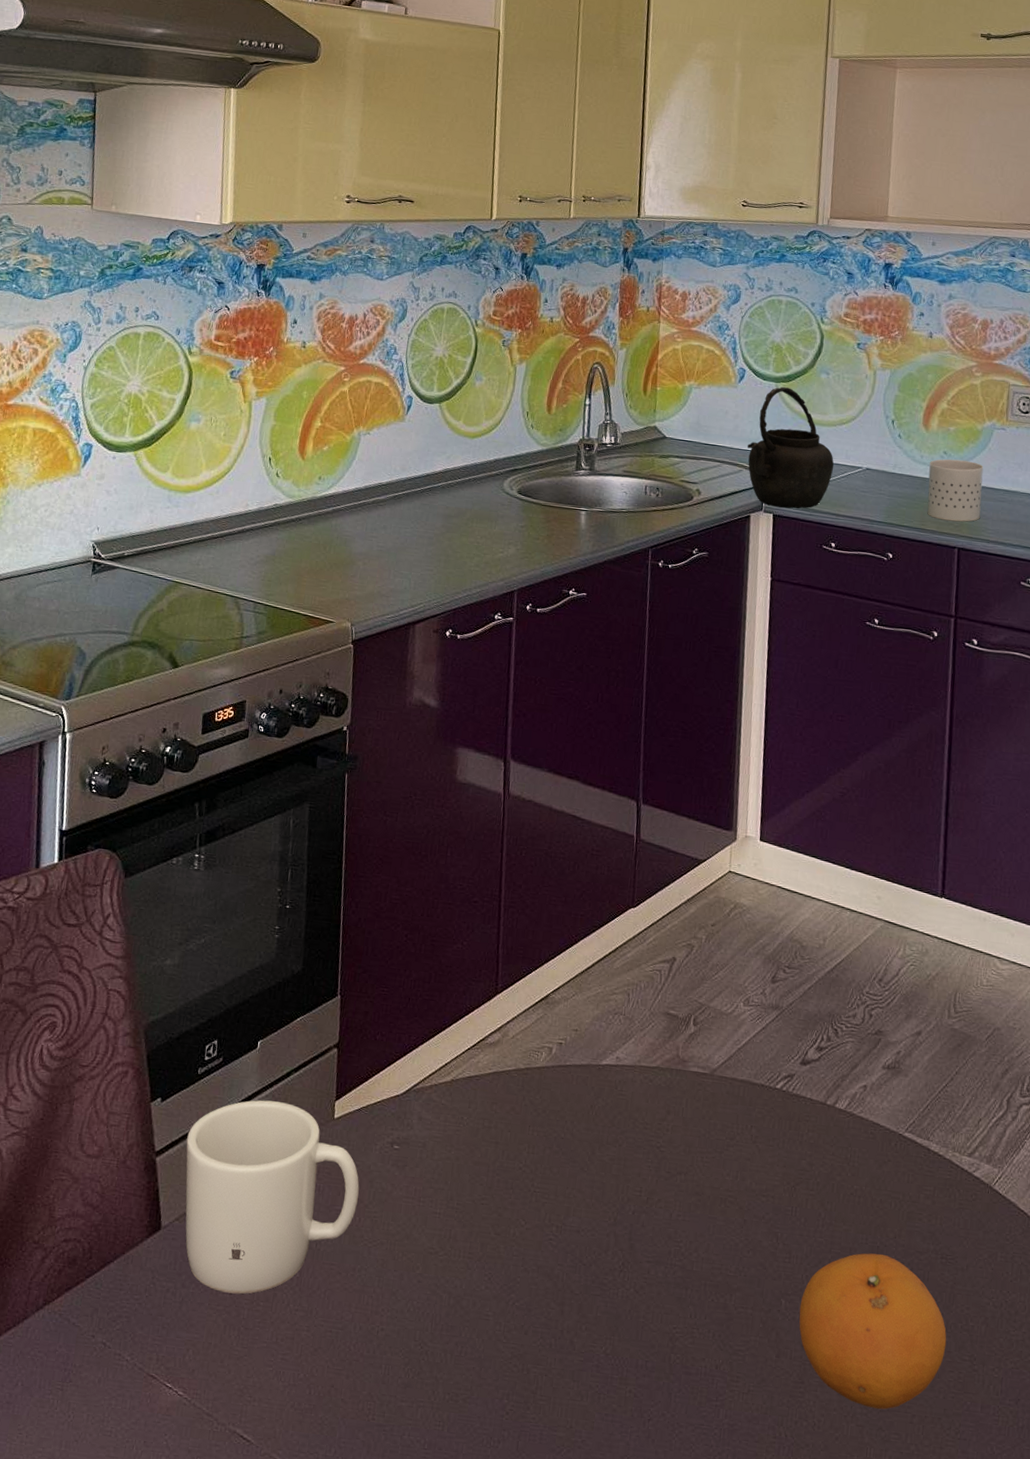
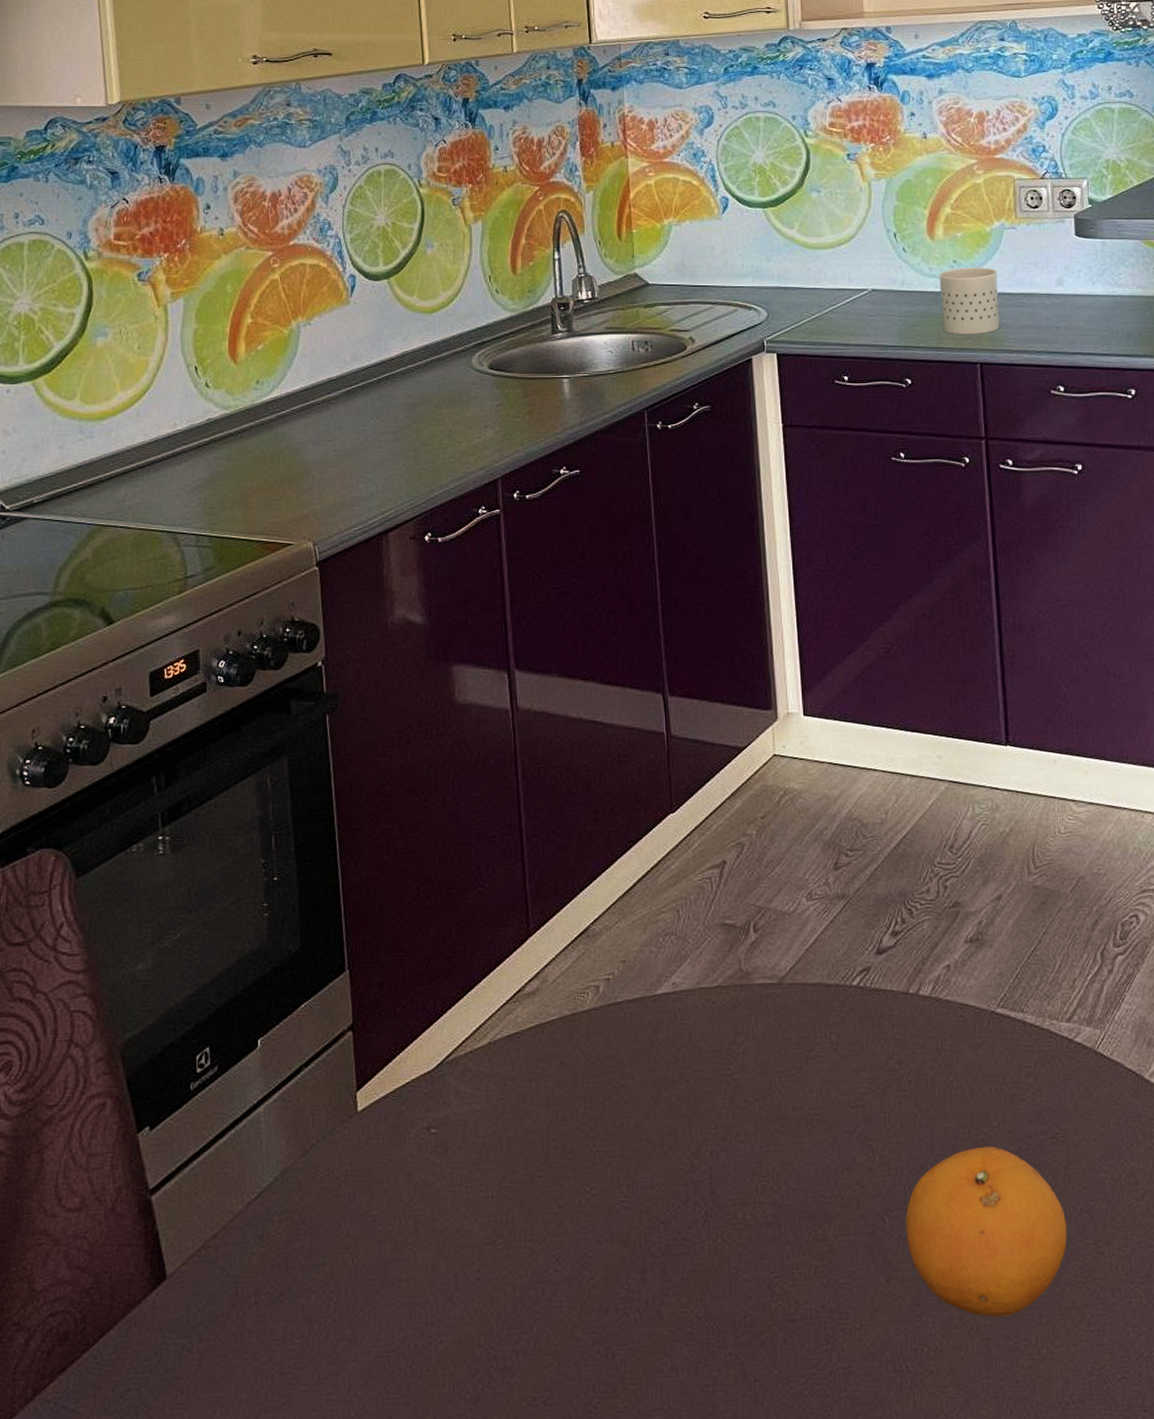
mug: present [185,1100,360,1294] -> none [185,1104,396,1337]
kettle: present [747,387,834,509] -> none [739,212,837,346]

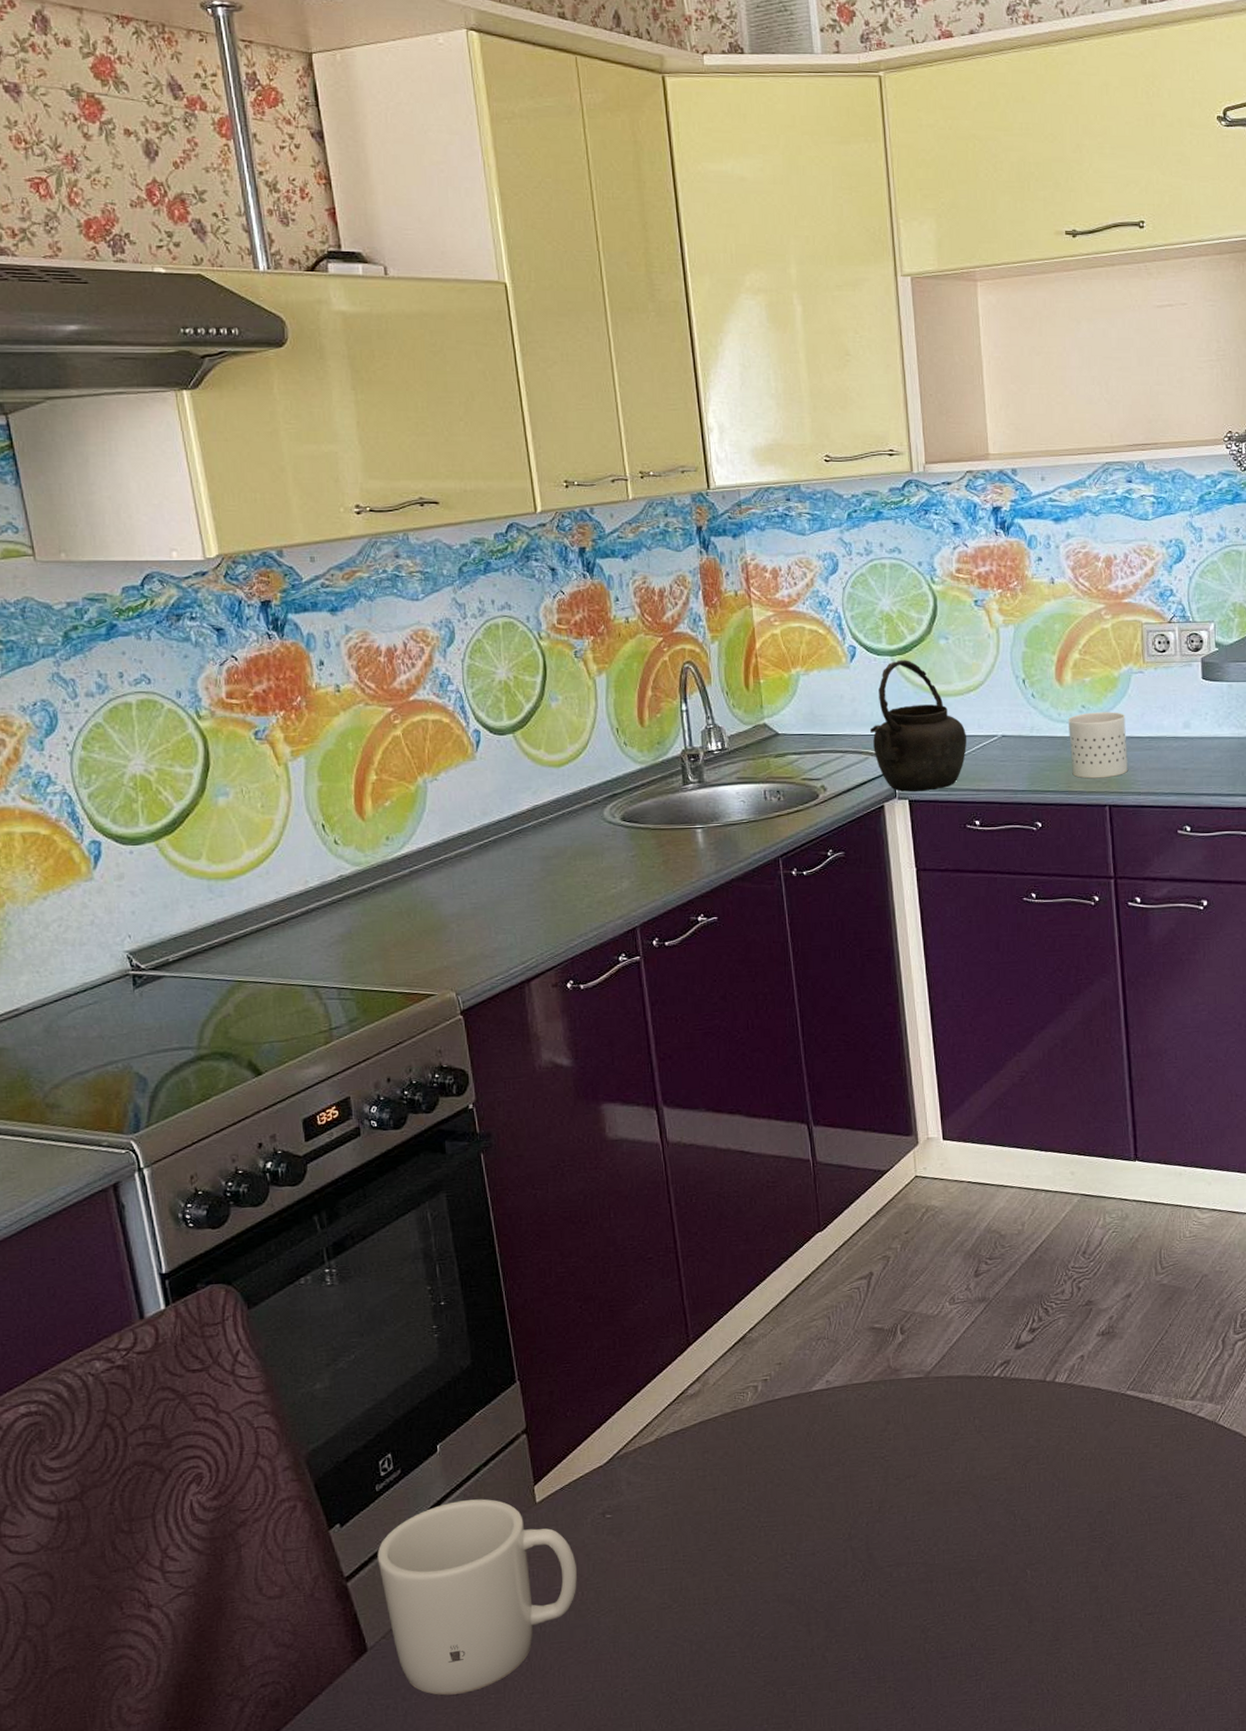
mug: none [185,1104,396,1337] -> present [377,1498,577,1696]
kettle: none [739,212,837,346] -> present [869,660,967,793]
fruit: present [905,1146,1067,1317] -> none [1045,1507,1190,1647]

